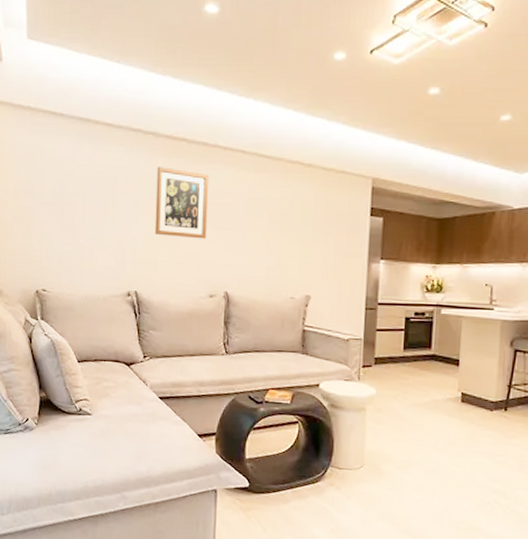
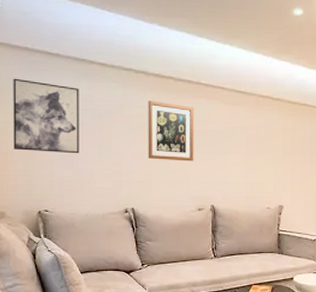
wall art: none [13,141,83,227] -> present [13,78,80,154]

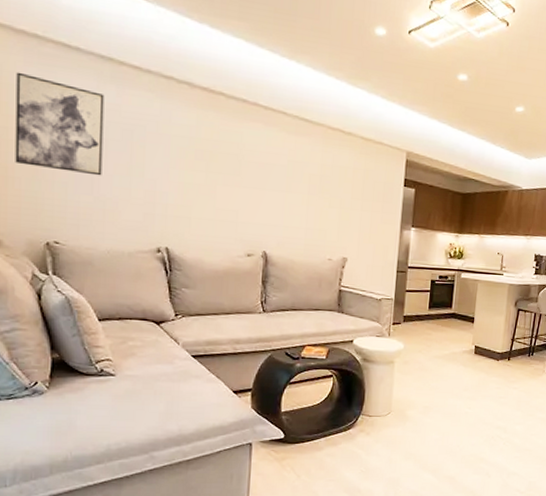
wall art: present [148,101,194,162] -> none [188,119,249,198]

